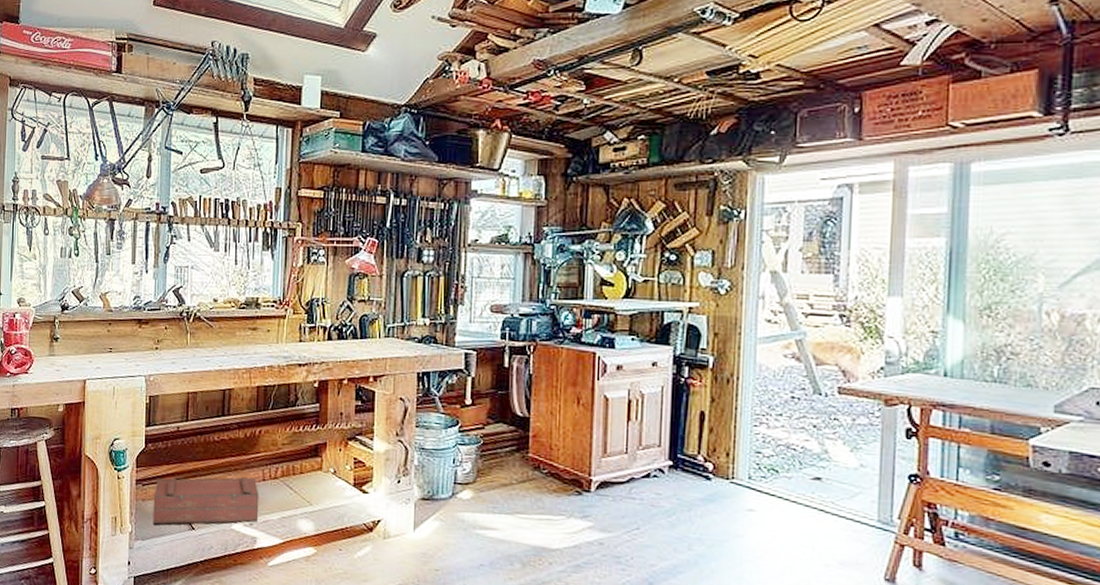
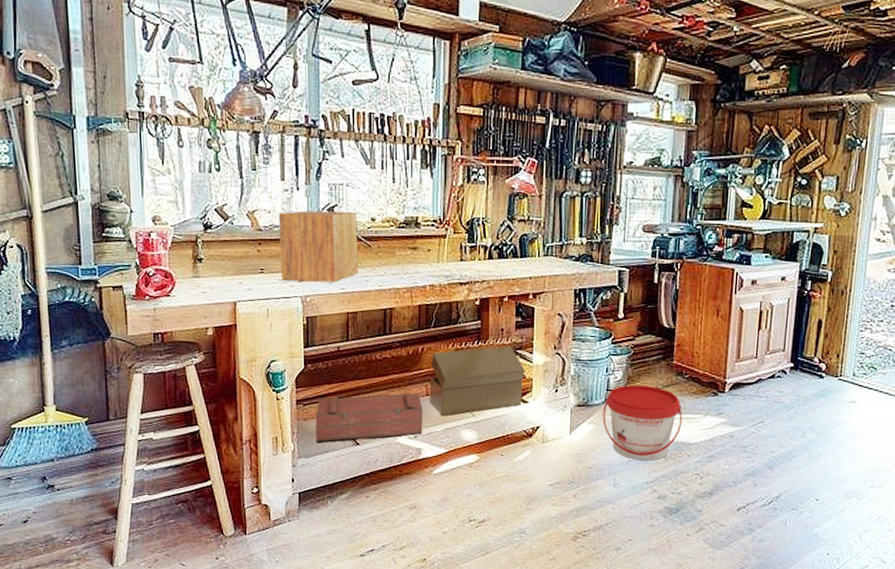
wood block: none [127,292,201,362] -> present [278,211,358,283]
wooden box: none [265,431,365,504] -> present [429,346,525,417]
bucket: none [450,478,541,567] -> present [602,385,682,461]

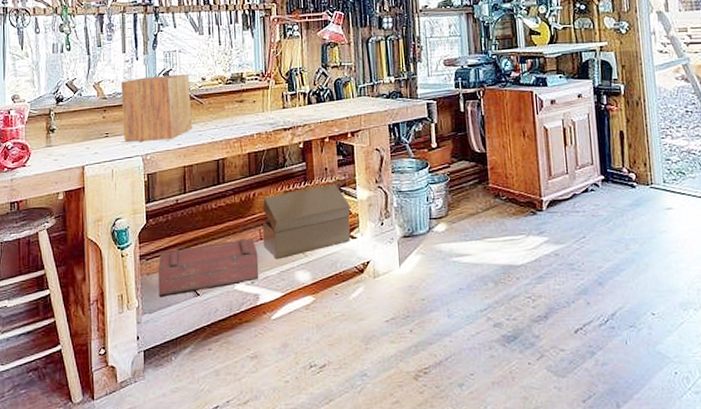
bucket: present [602,385,682,461] -> none [428,211,506,288]

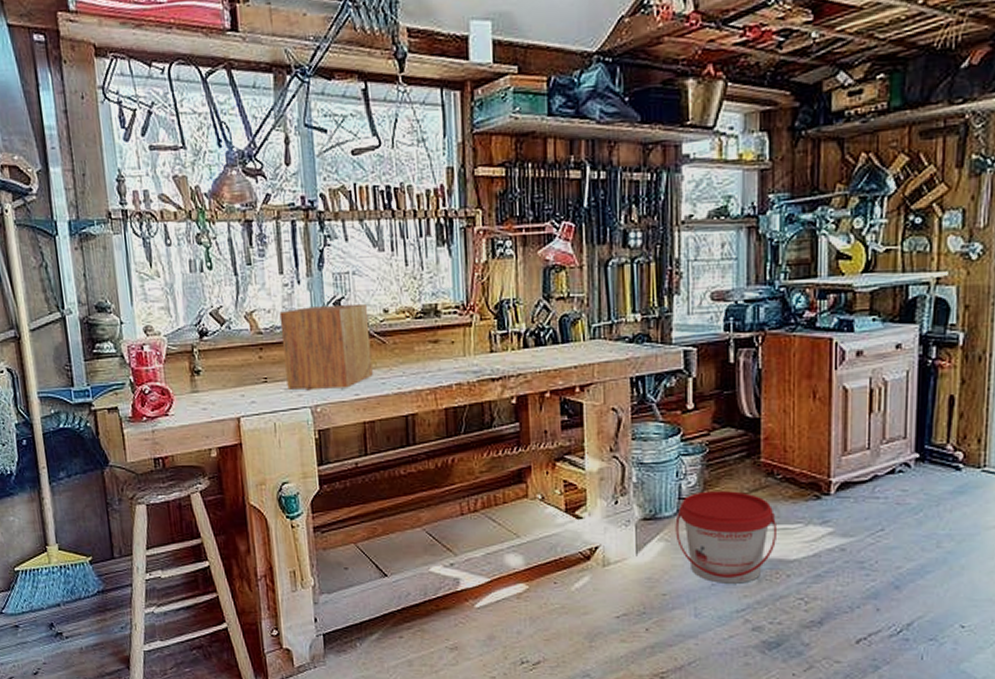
wooden crate: present [157,238,259,298] -> none [335,512,460,576]
wooden box: present [262,184,351,260] -> none [463,451,576,539]
bucket: none [428,211,506,288] -> present [675,491,776,584]

